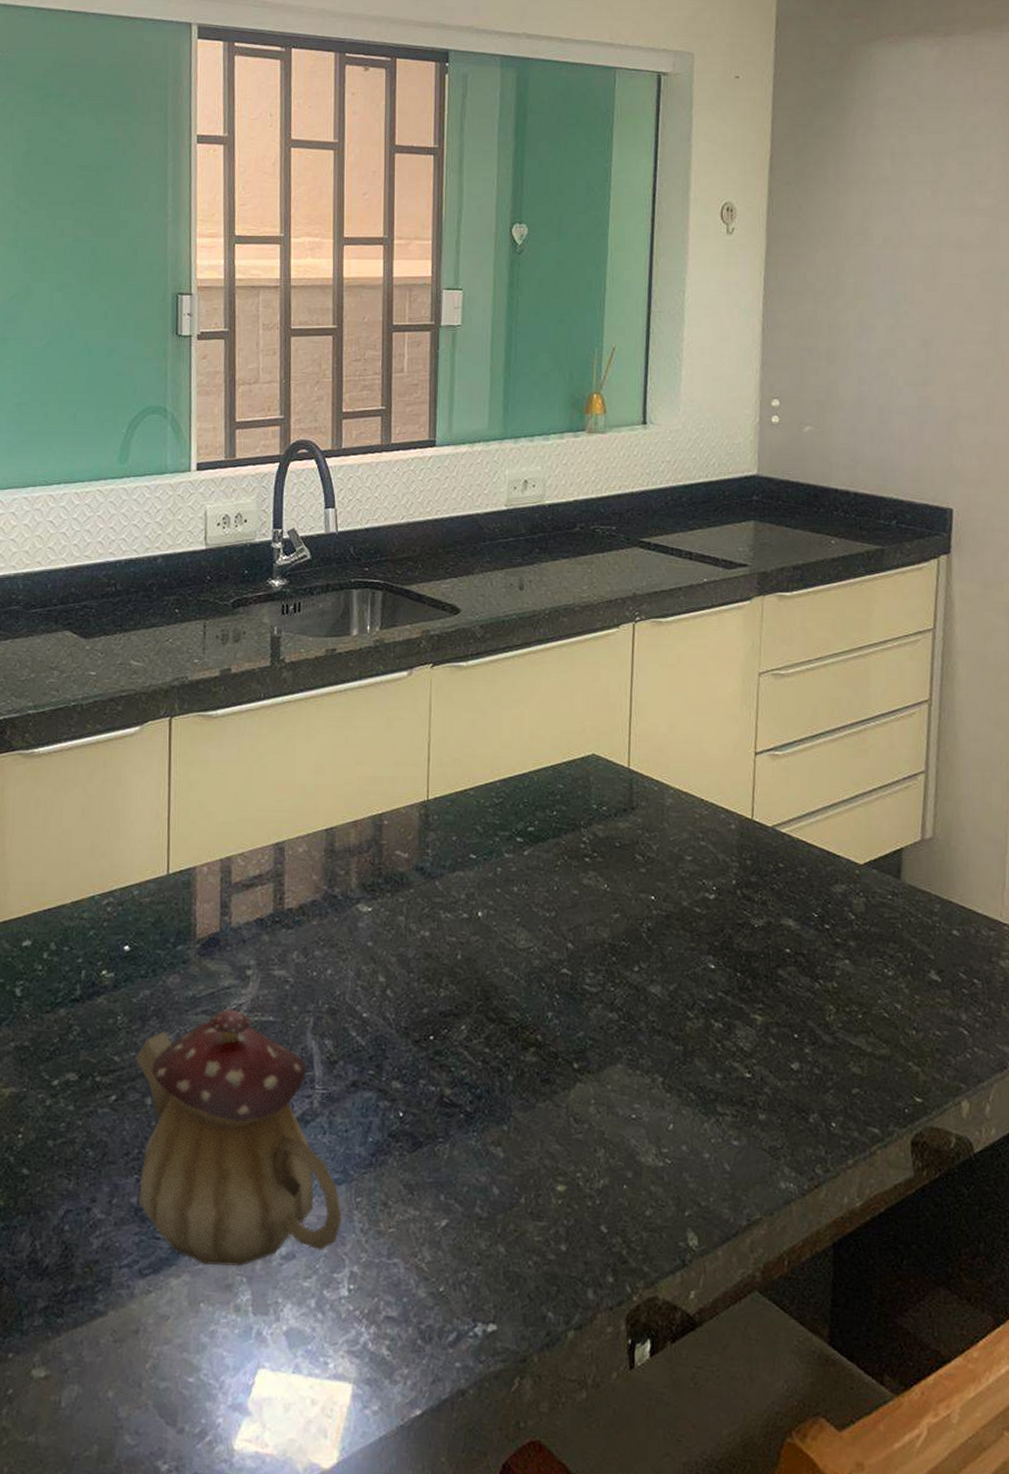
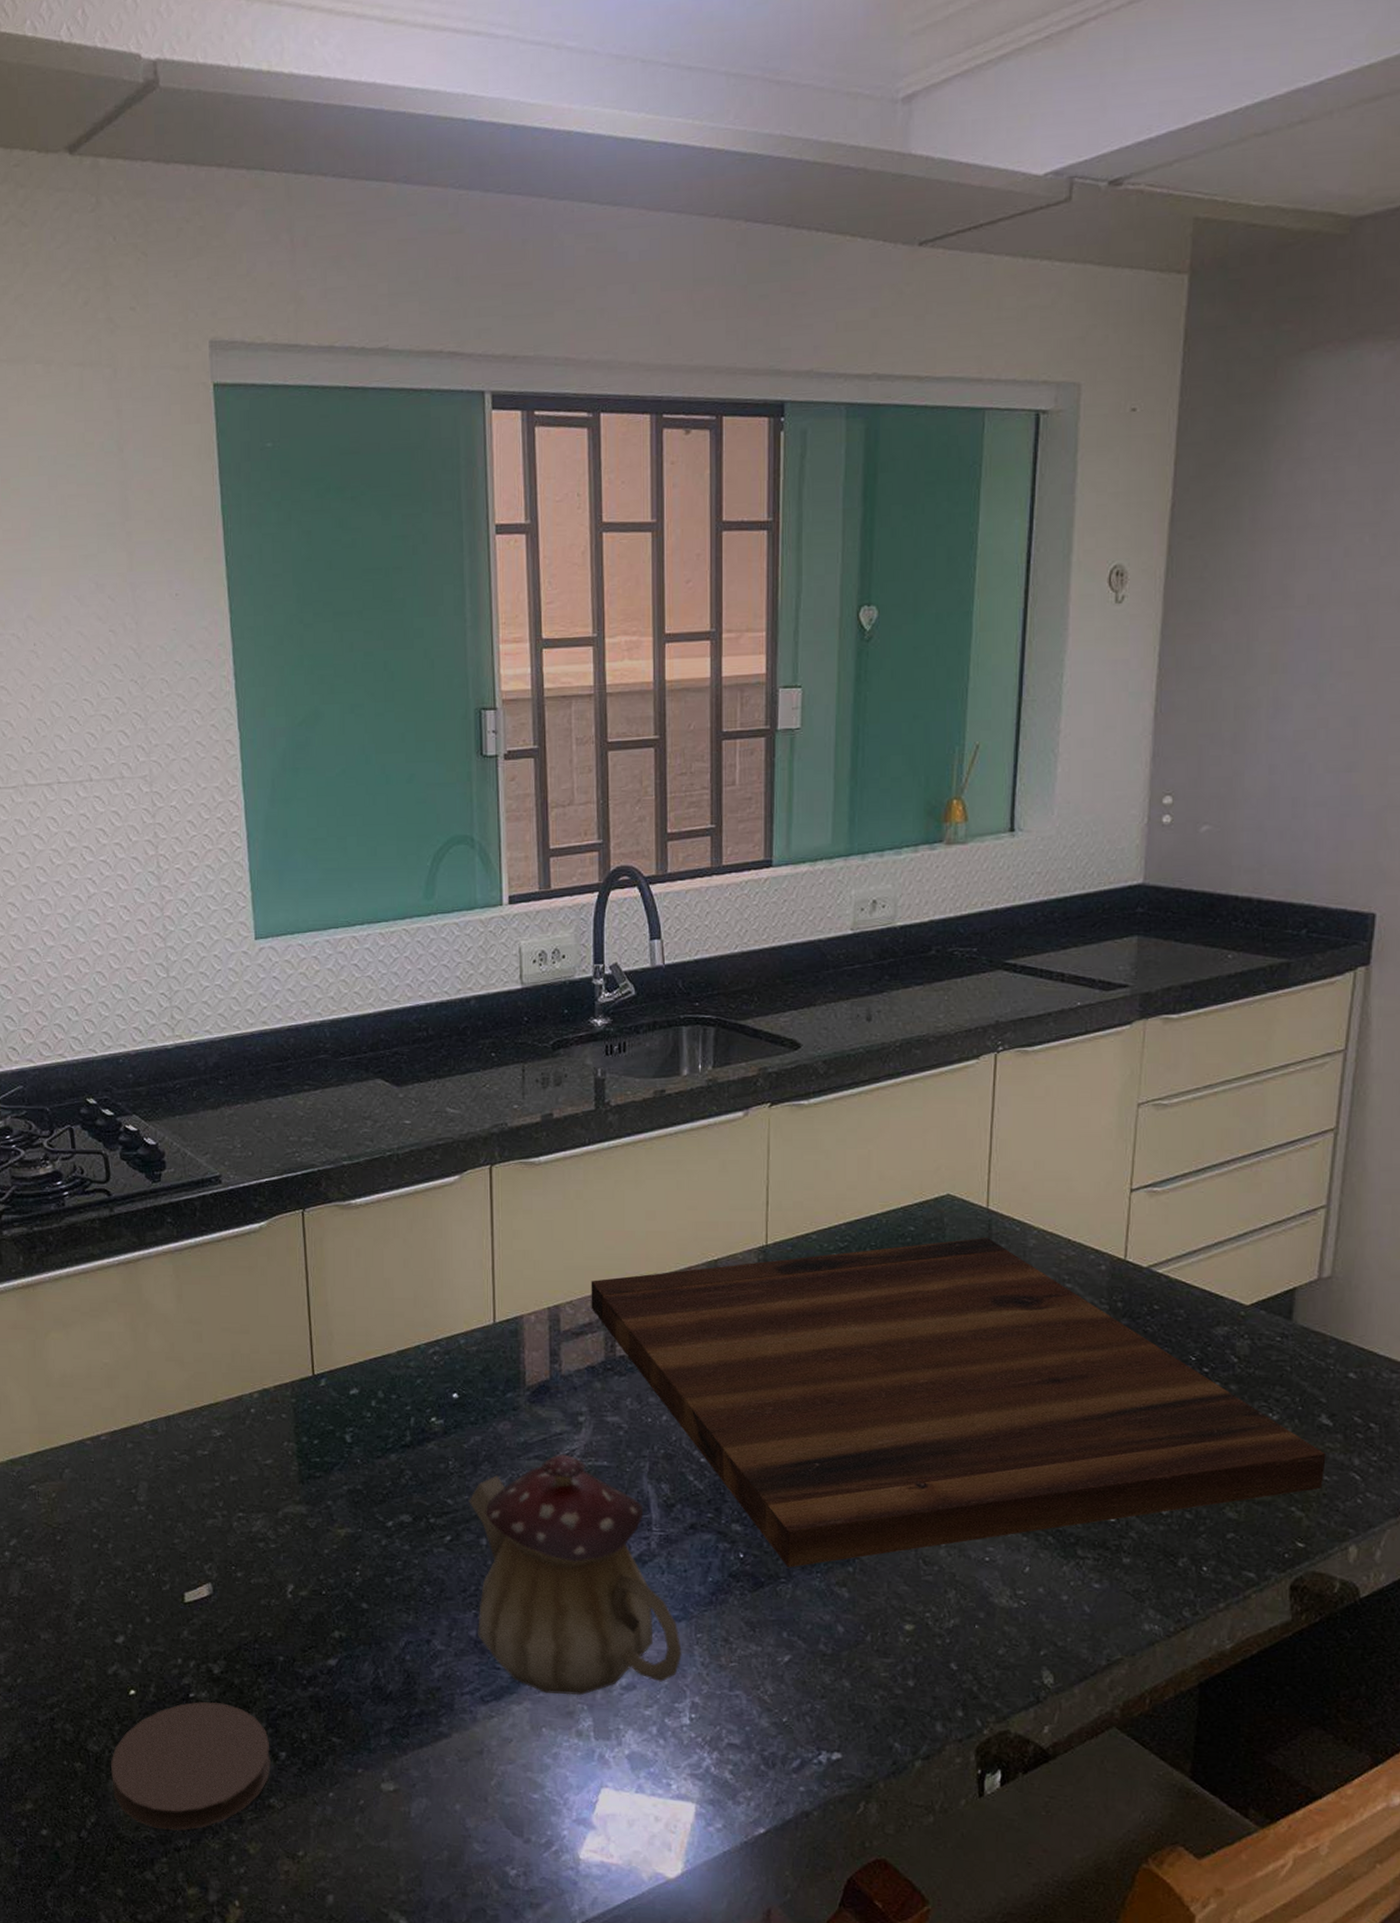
cutting board: none [261,795,937,1126] -> present [591,1236,1326,1567]

